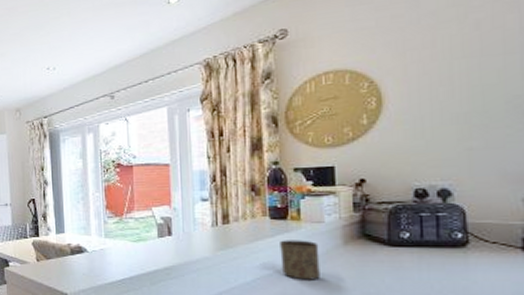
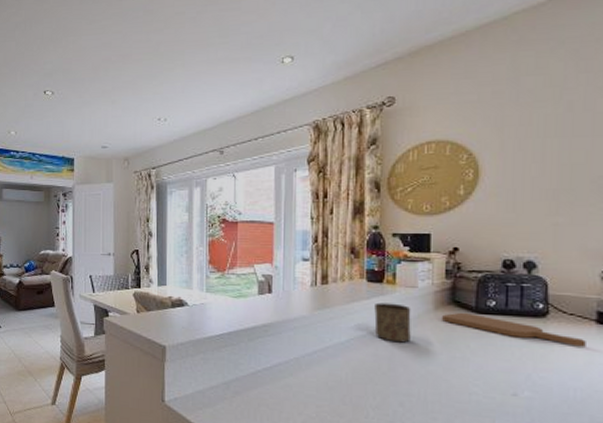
cutting board: none [353,246,513,277] -> present [442,312,586,347]

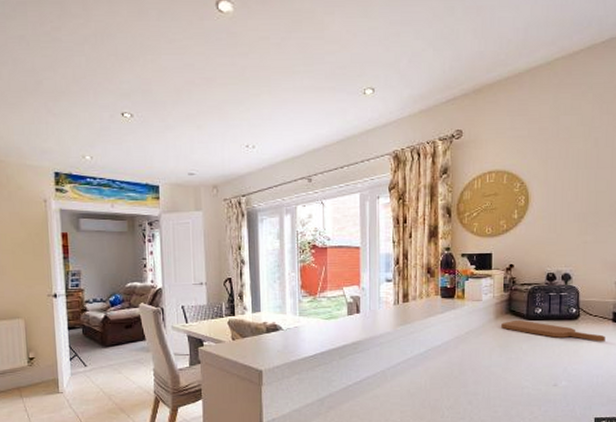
cup: present [374,302,411,343] -> none [448,315,477,350]

